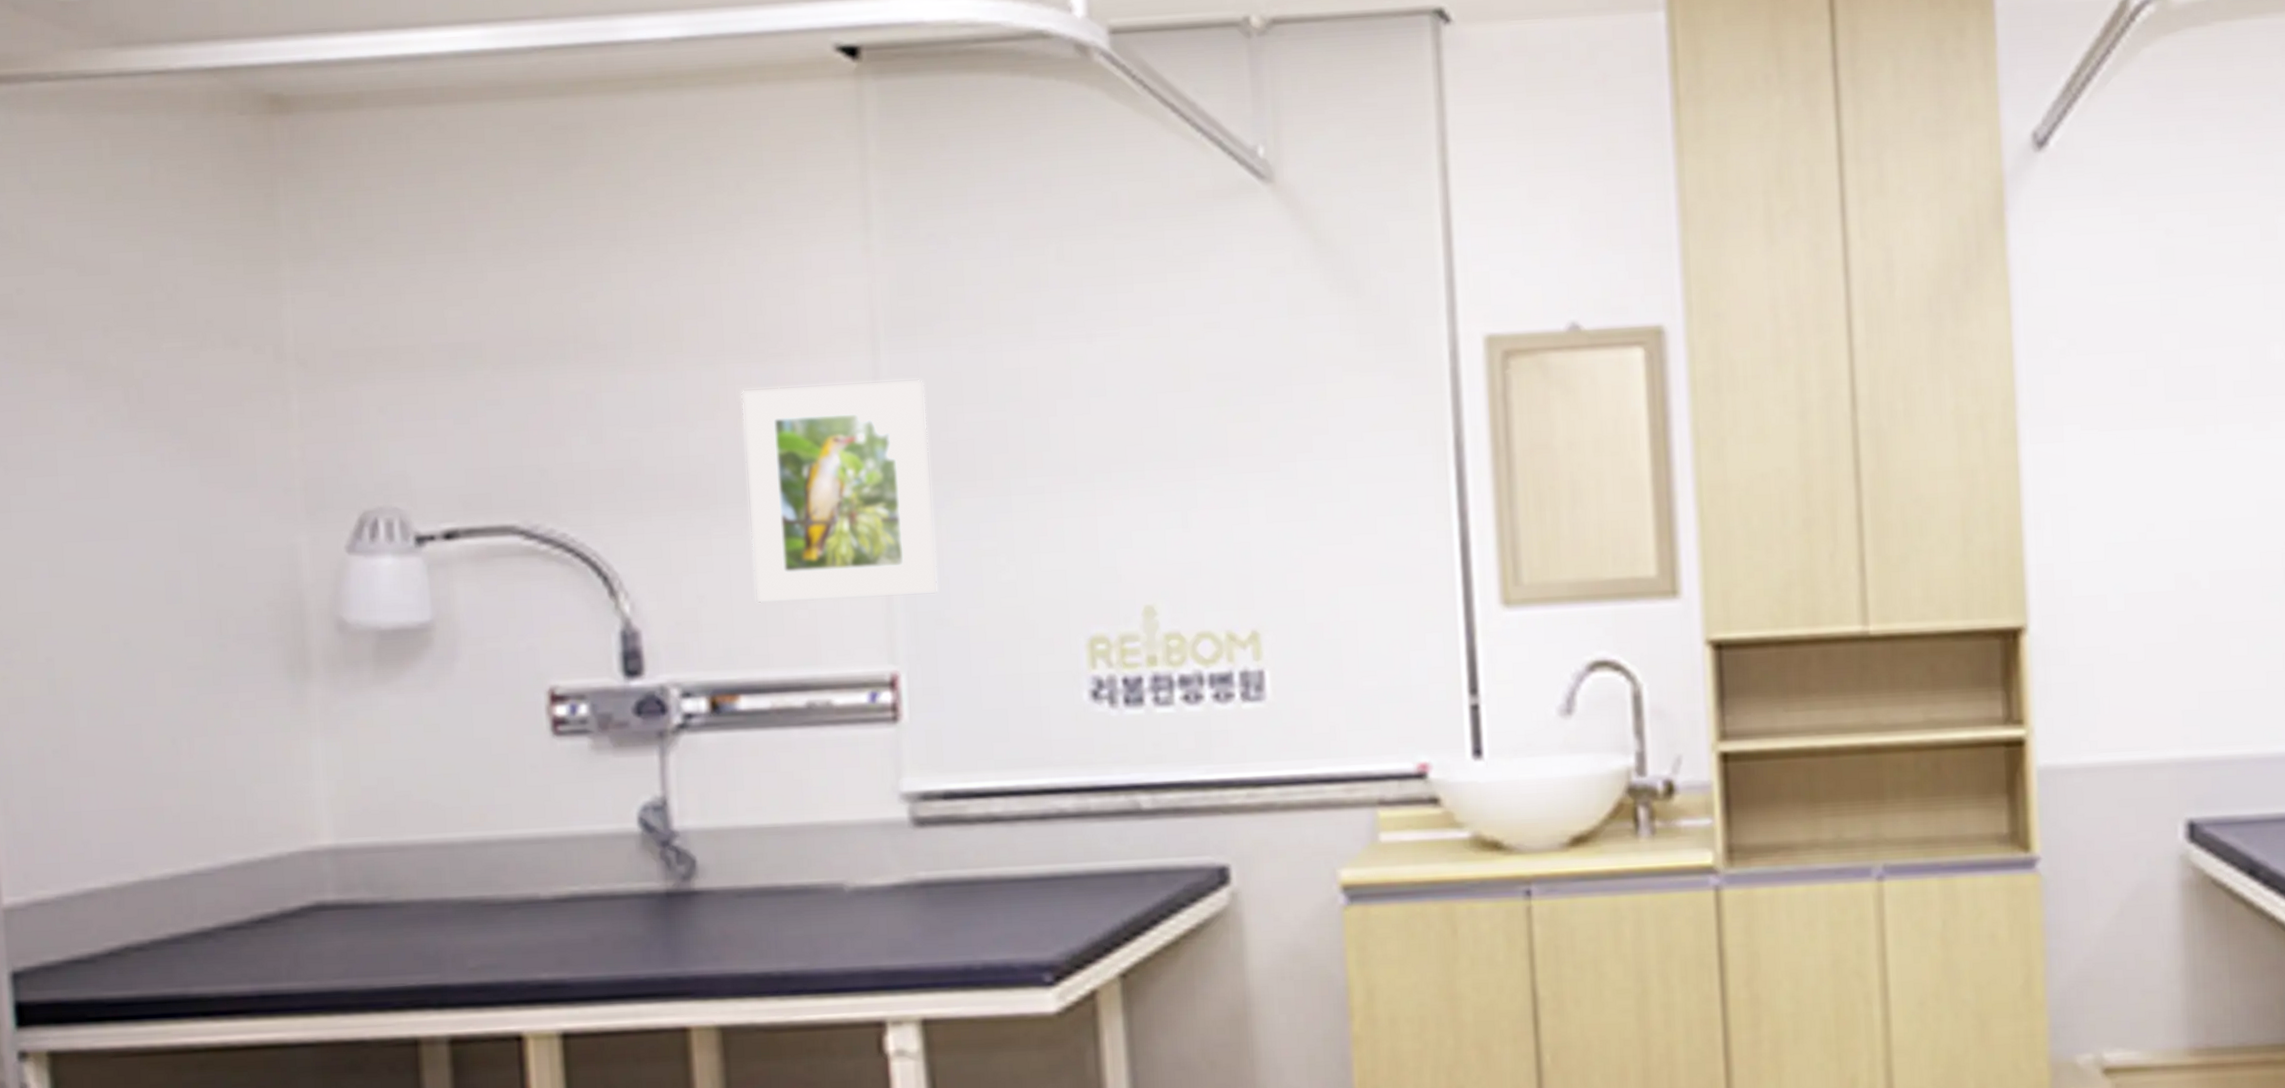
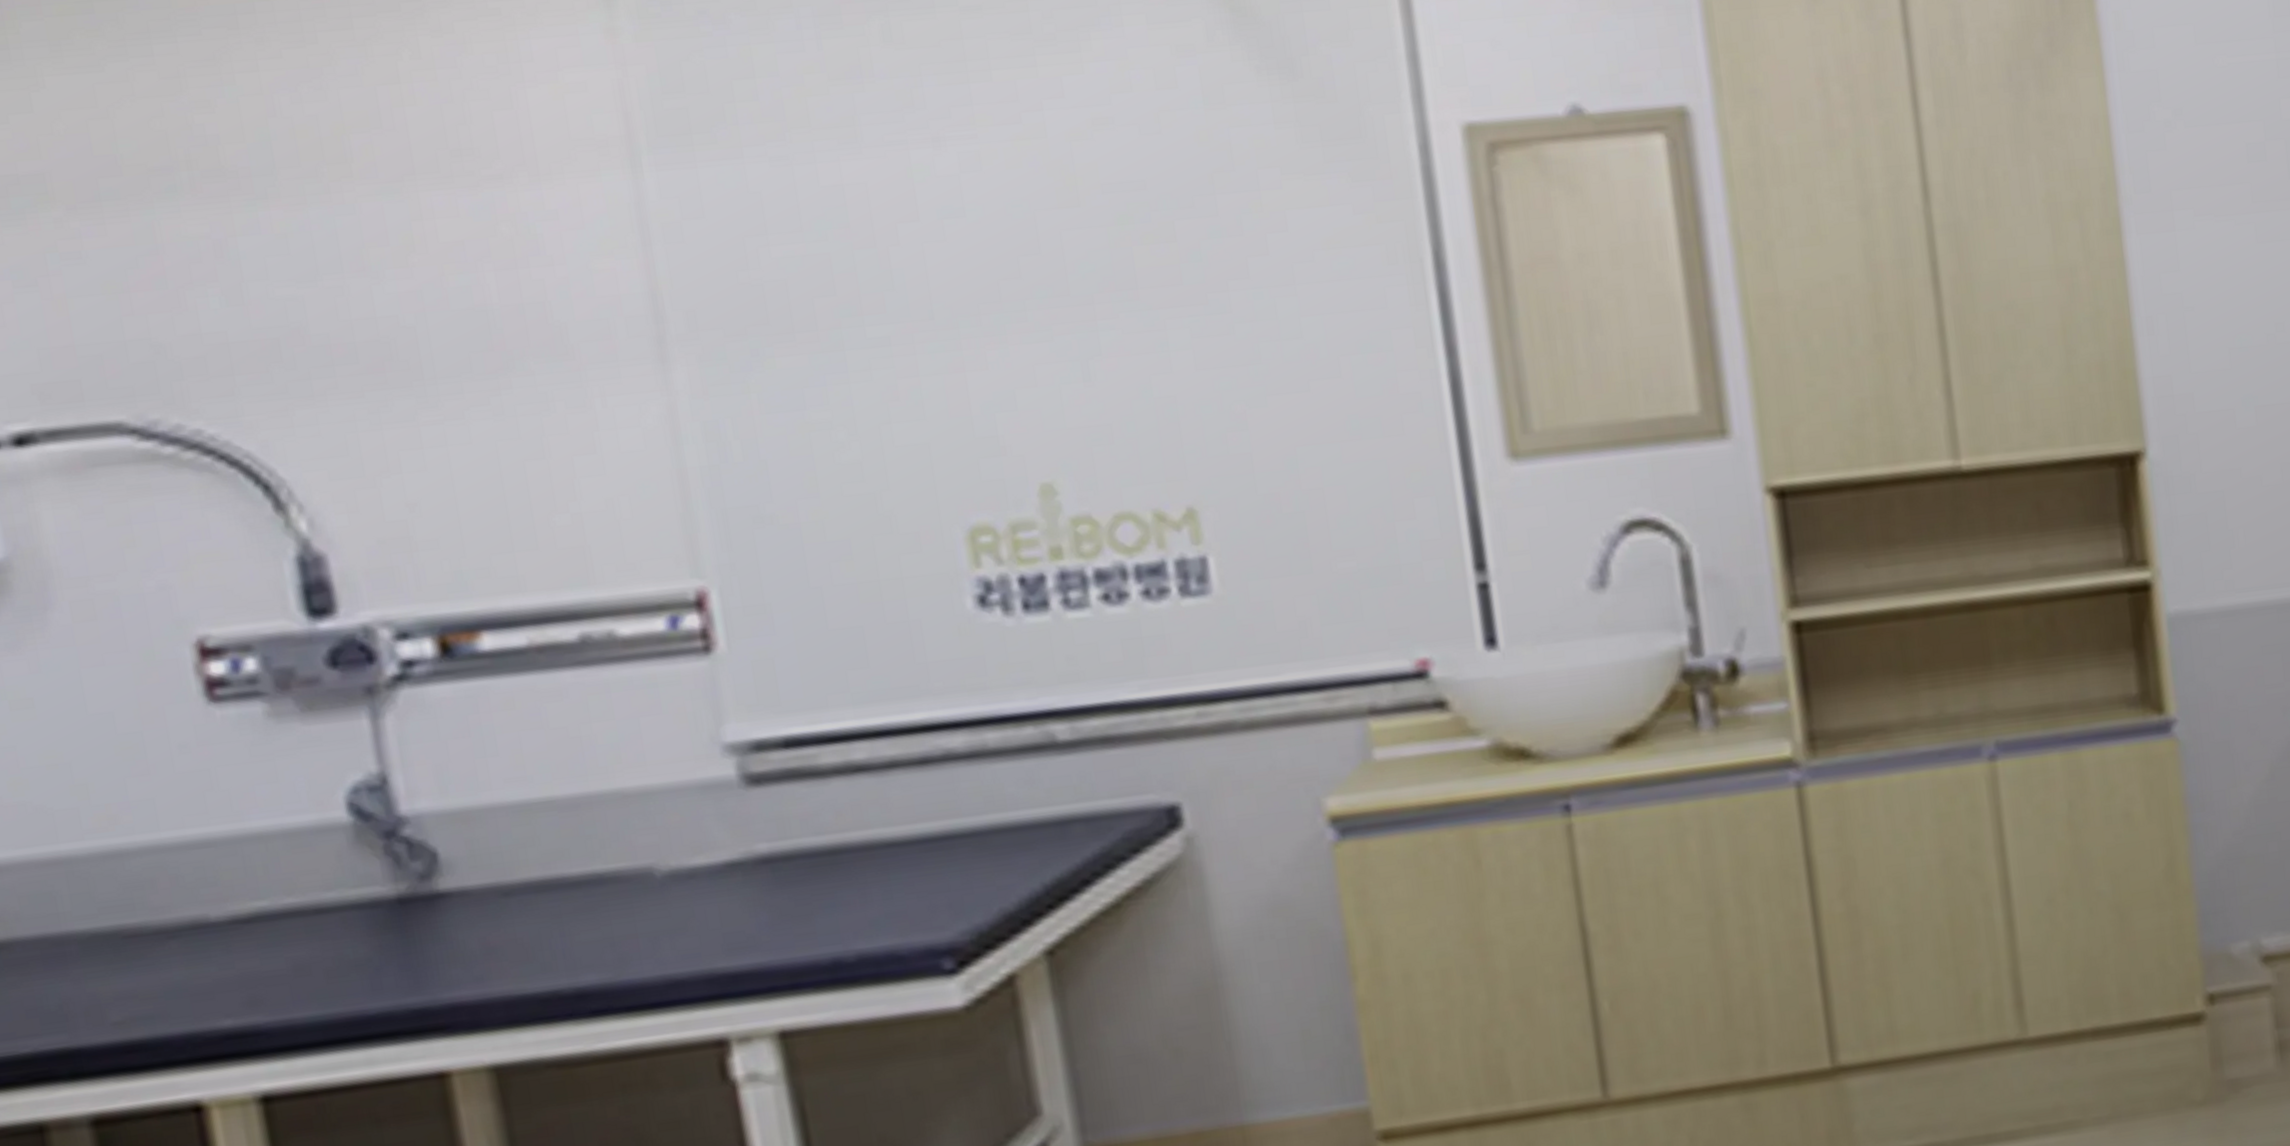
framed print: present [740,378,938,605] -> none [444,202,754,511]

